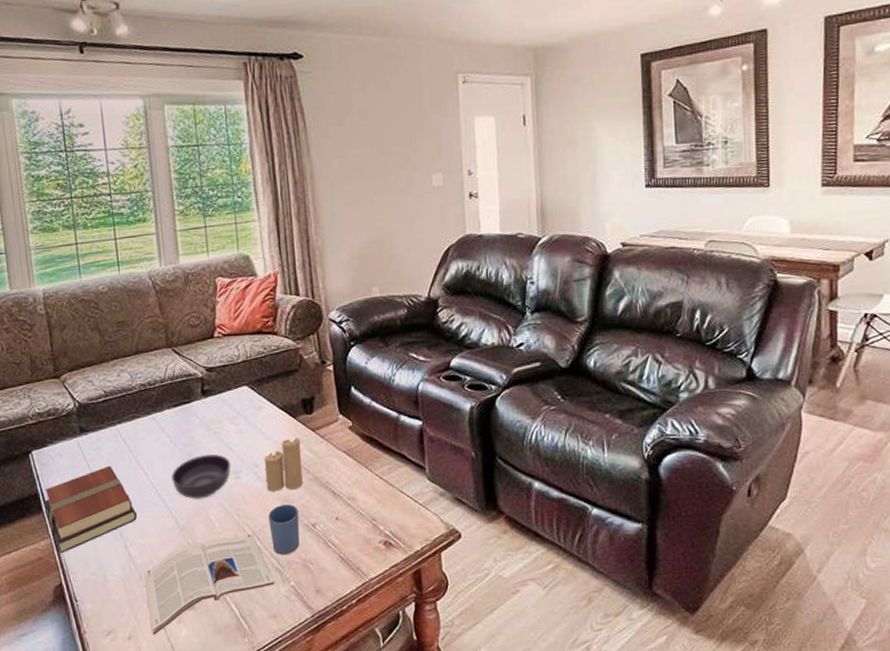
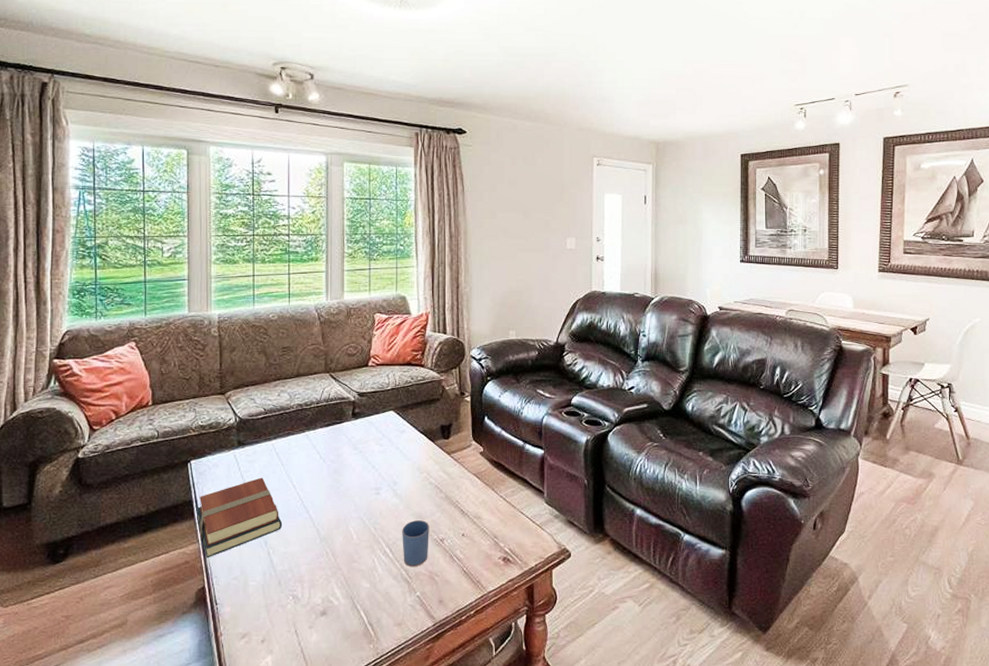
magazine: present [144,534,275,635] -> none [283,546,403,639]
bowl: present [171,454,231,499] -> none [318,472,373,512]
candle: present [264,433,303,492] -> none [402,455,437,508]

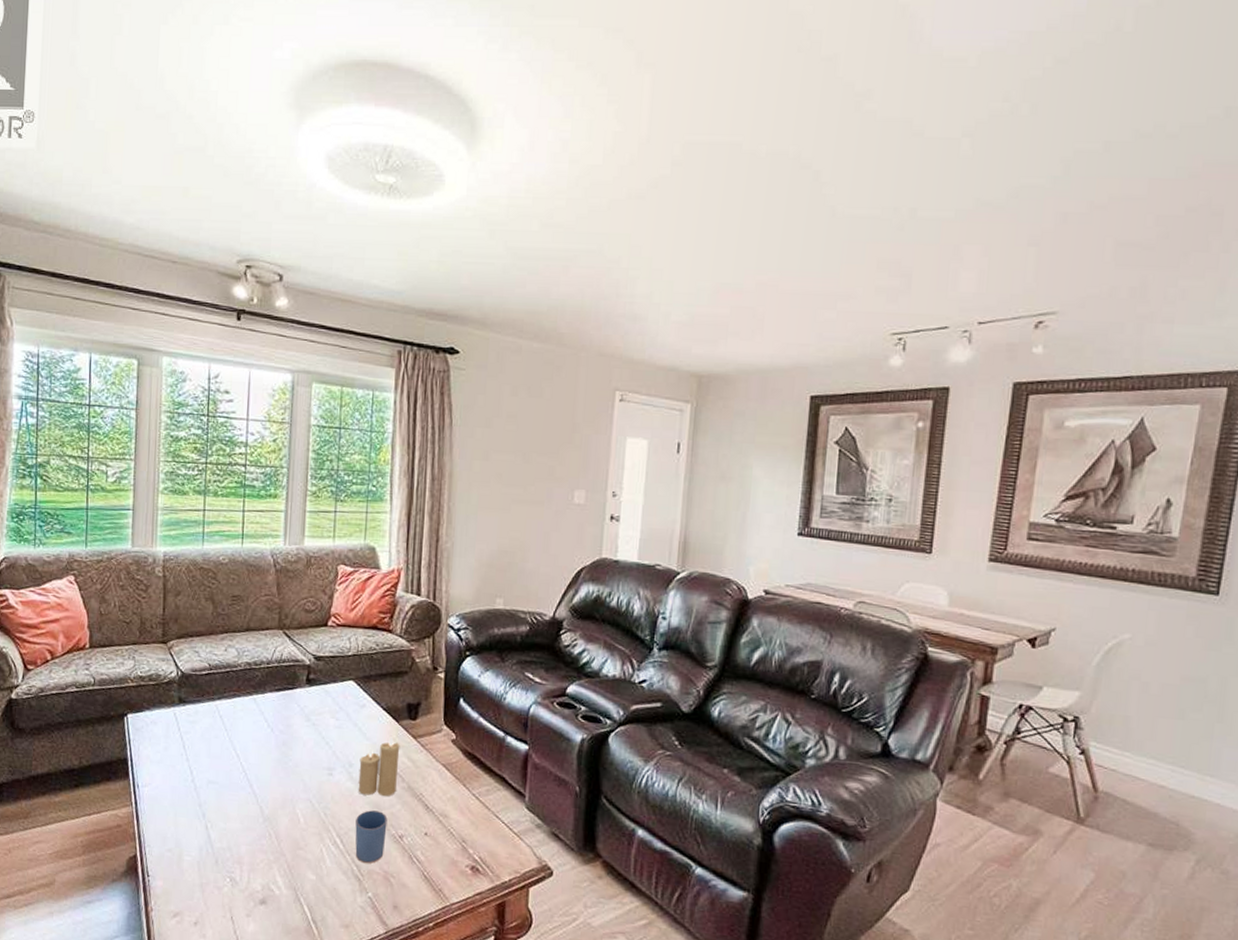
books: present [196,477,283,558] -> none [130,741,223,825]
candle: none [402,455,437,508] -> present [358,736,400,796]

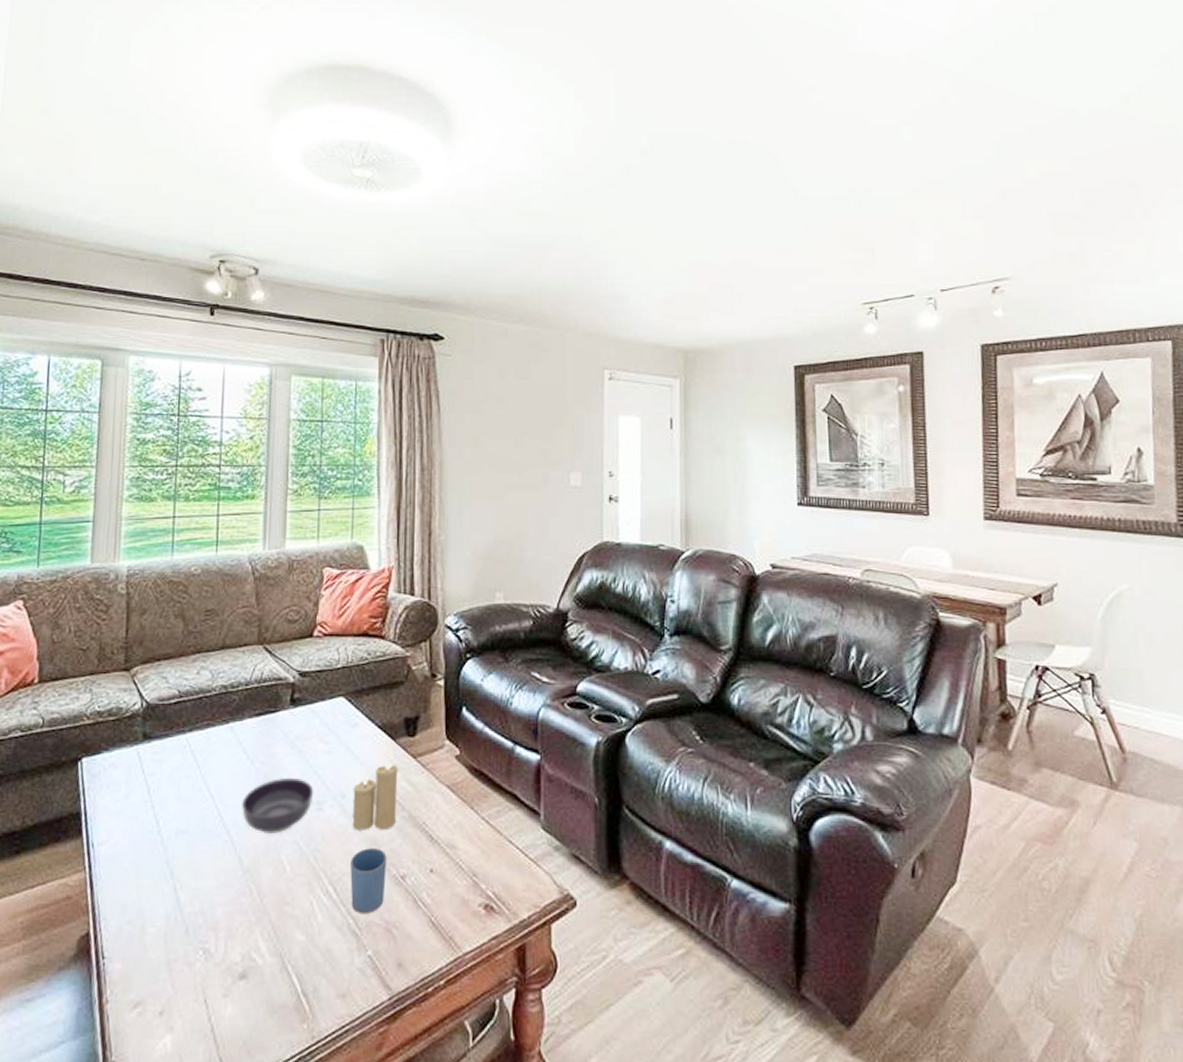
bowl: none [263,745,326,791] -> present [242,778,314,834]

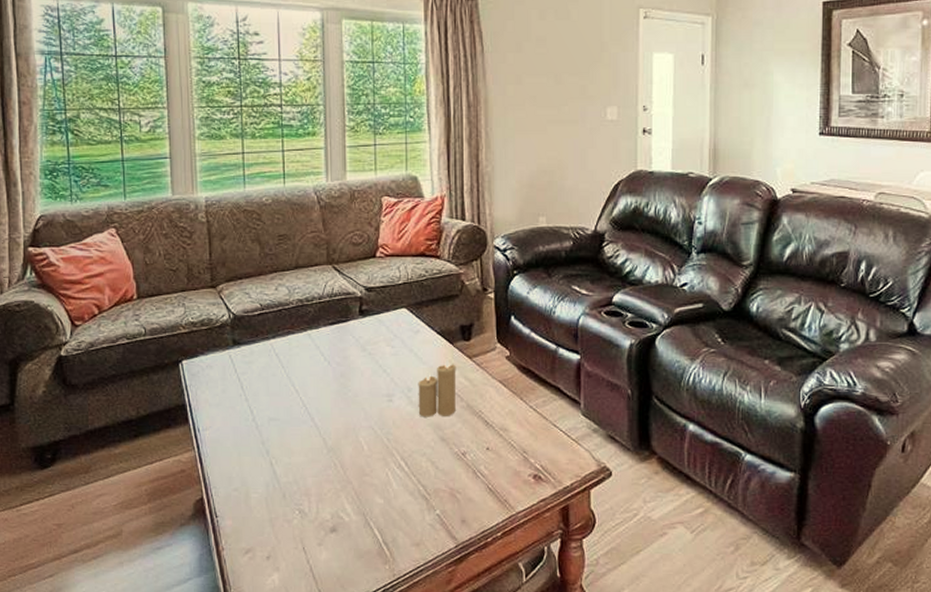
bowl: present [242,778,314,834] -> none [323,376,384,420]
mug: present [350,848,387,915] -> none [418,431,449,483]

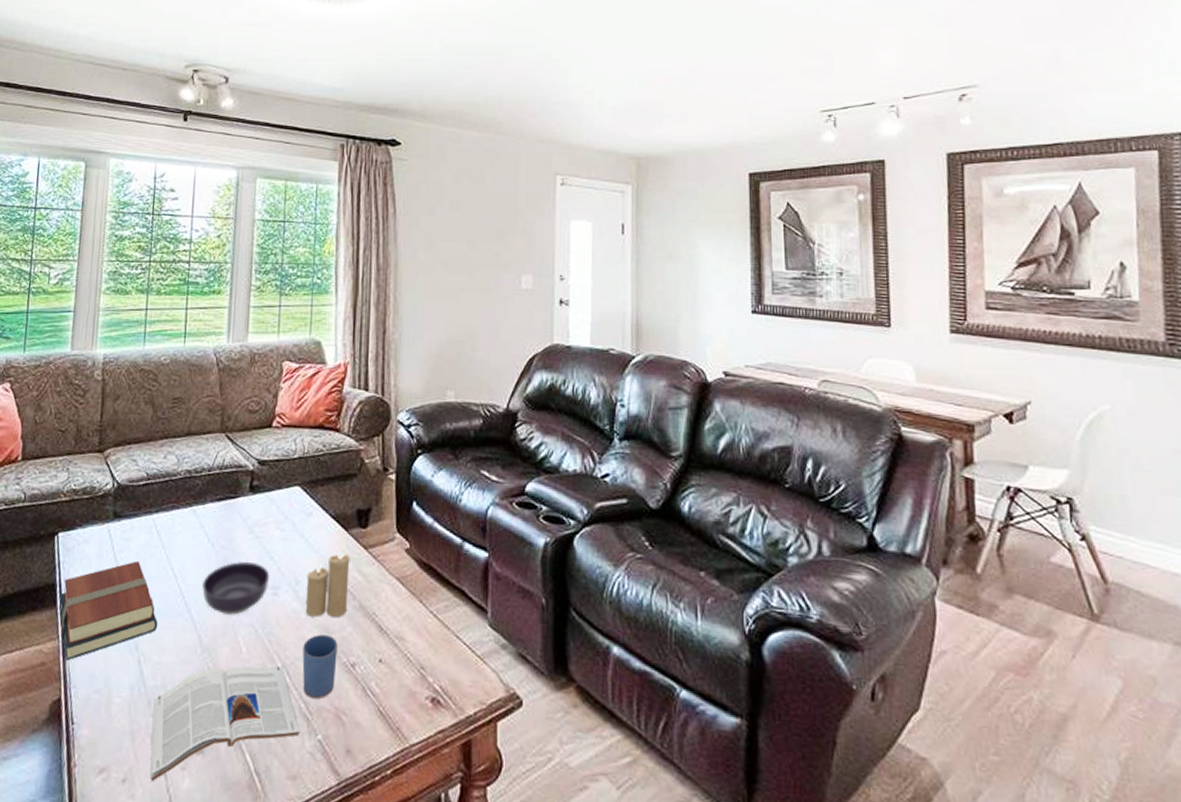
books: none [190,380,285,467] -> present [58,560,158,661]
magazine: none [288,459,421,556] -> present [150,666,300,781]
bowl: none [323,376,384,420] -> present [202,562,270,615]
mug: none [418,431,449,483] -> present [302,634,338,700]

